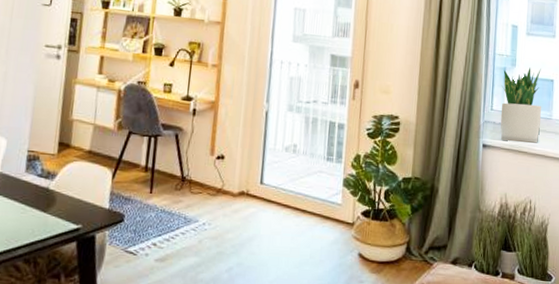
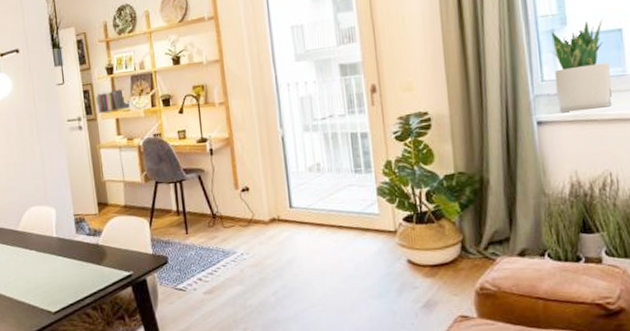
books: none [81,25,120,49] -> present [96,89,131,114]

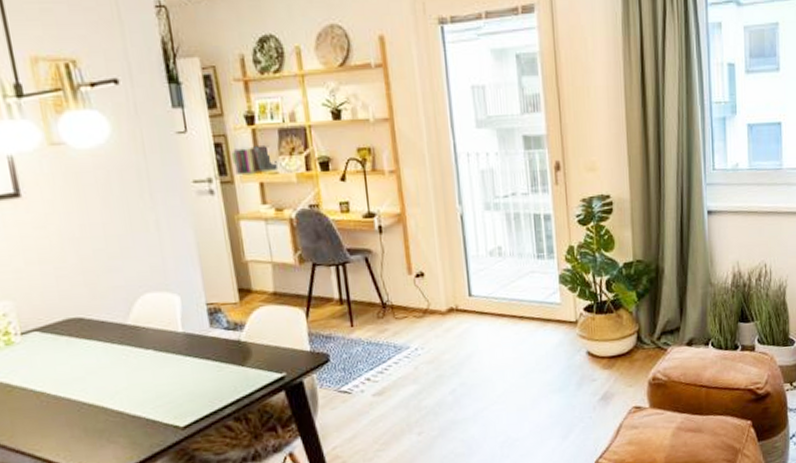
planter: present [551,19,612,113] -> none [722,111,770,203]

